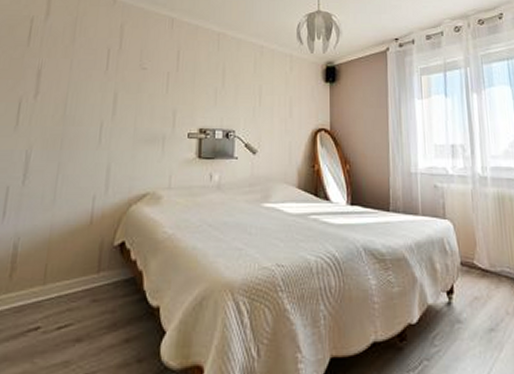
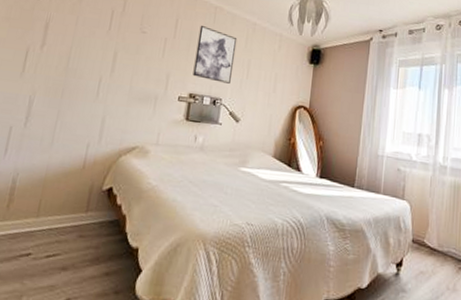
wall art: none [201,55,245,113] -> present [193,26,238,84]

